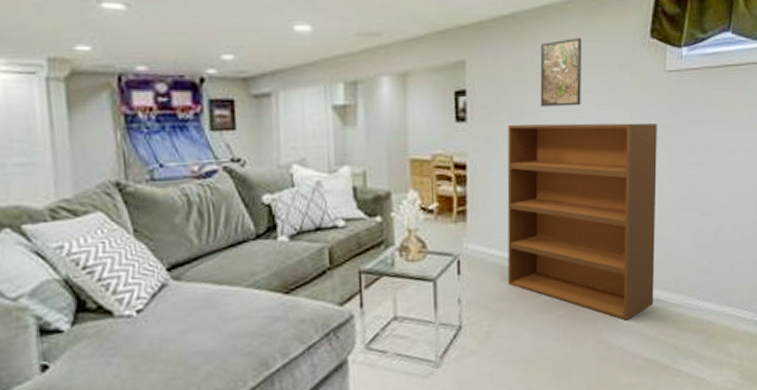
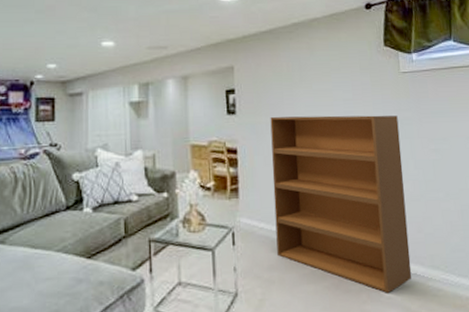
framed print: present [540,37,581,107] -> none [293,47,331,102]

